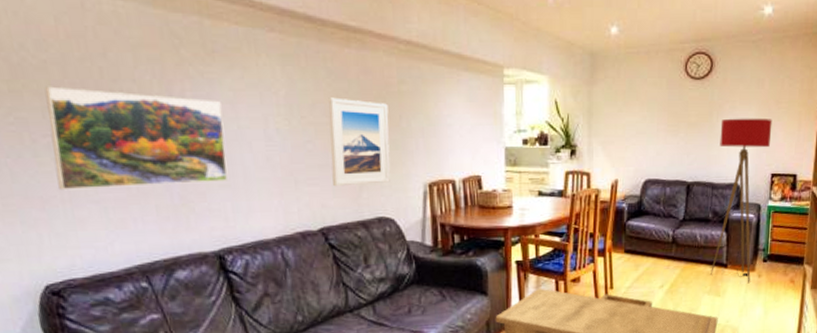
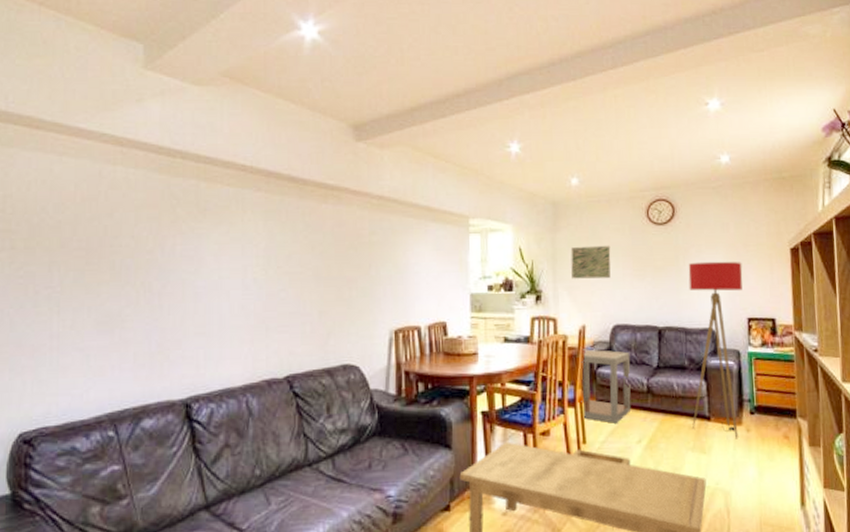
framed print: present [44,86,228,191] -> none [50,243,206,339]
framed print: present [329,97,391,187] -> none [302,248,359,334]
wall art: none [607,100,647,134] -> present [570,245,611,279]
side table: none [610,202,659,271] -> present [581,349,631,423]

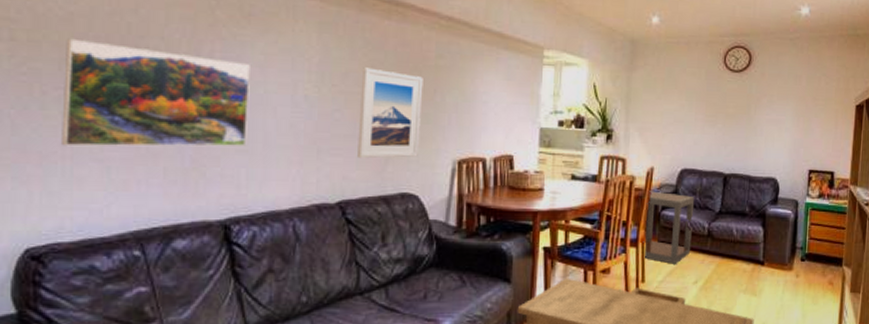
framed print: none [50,243,206,339] -> present [62,38,250,147]
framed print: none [302,248,359,334] -> present [358,67,423,159]
wall art: present [570,245,611,279] -> none [644,87,686,122]
floor lamp: present [688,261,743,439] -> none [747,112,810,284]

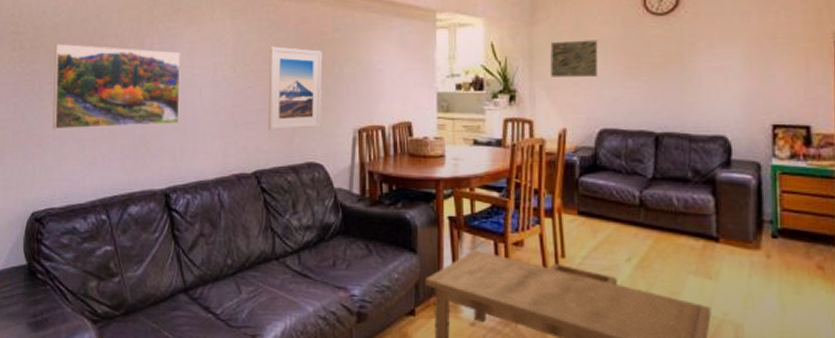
side table: present [643,191,695,264] -> none [560,155,620,238]
wall art: none [644,87,686,122] -> present [550,39,598,77]

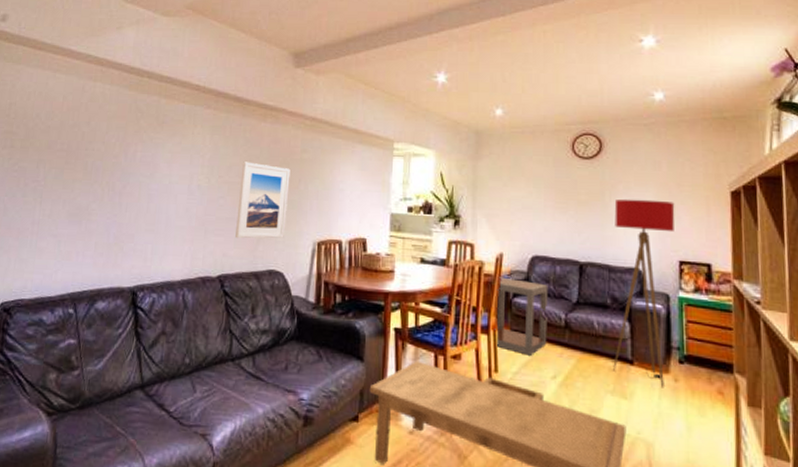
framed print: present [53,43,181,130] -> none [32,144,161,227]
wall art: present [550,39,598,77] -> none [491,175,533,208]
side table: none [560,155,620,238] -> present [495,277,548,356]
floor lamp: none [695,57,768,266] -> present [613,199,675,388]

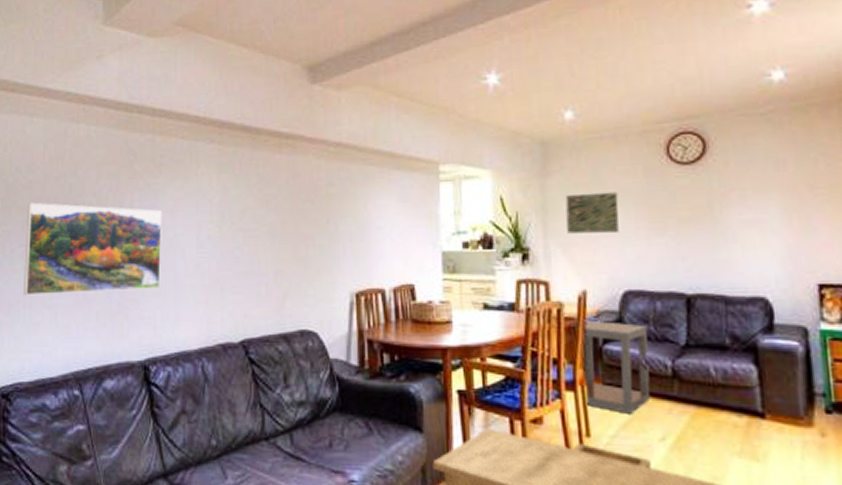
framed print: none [32,144,161,227] -> present [24,202,162,296]
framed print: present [235,161,290,239] -> none [257,203,316,296]
wall art: none [491,175,533,208] -> present [565,192,619,234]
floor lamp: present [613,199,675,388] -> none [727,209,809,446]

